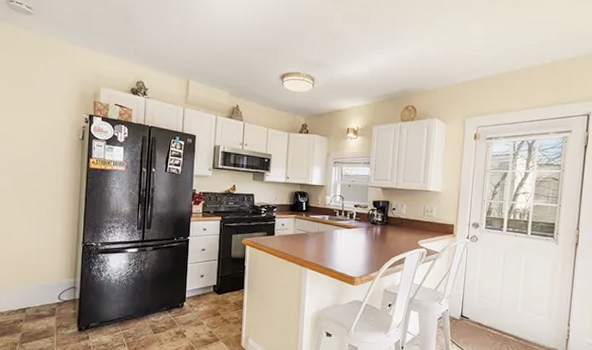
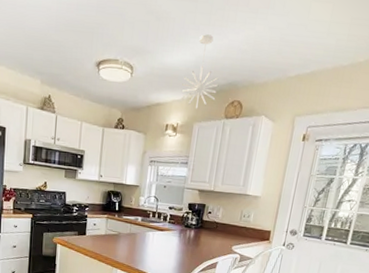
pendant light: none [360,49,394,114] -> present [181,34,219,109]

